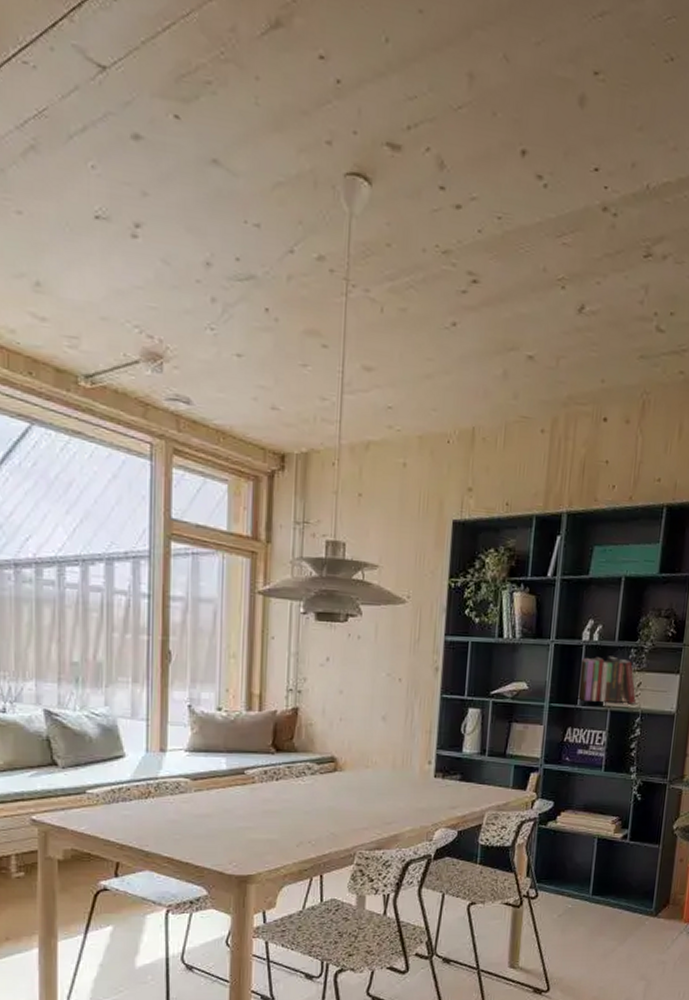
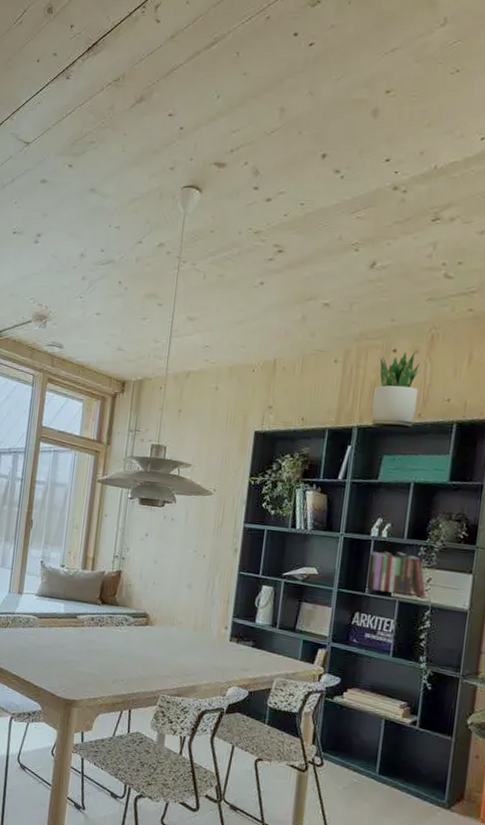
planter: none [581,421,631,514] -> present [371,351,420,429]

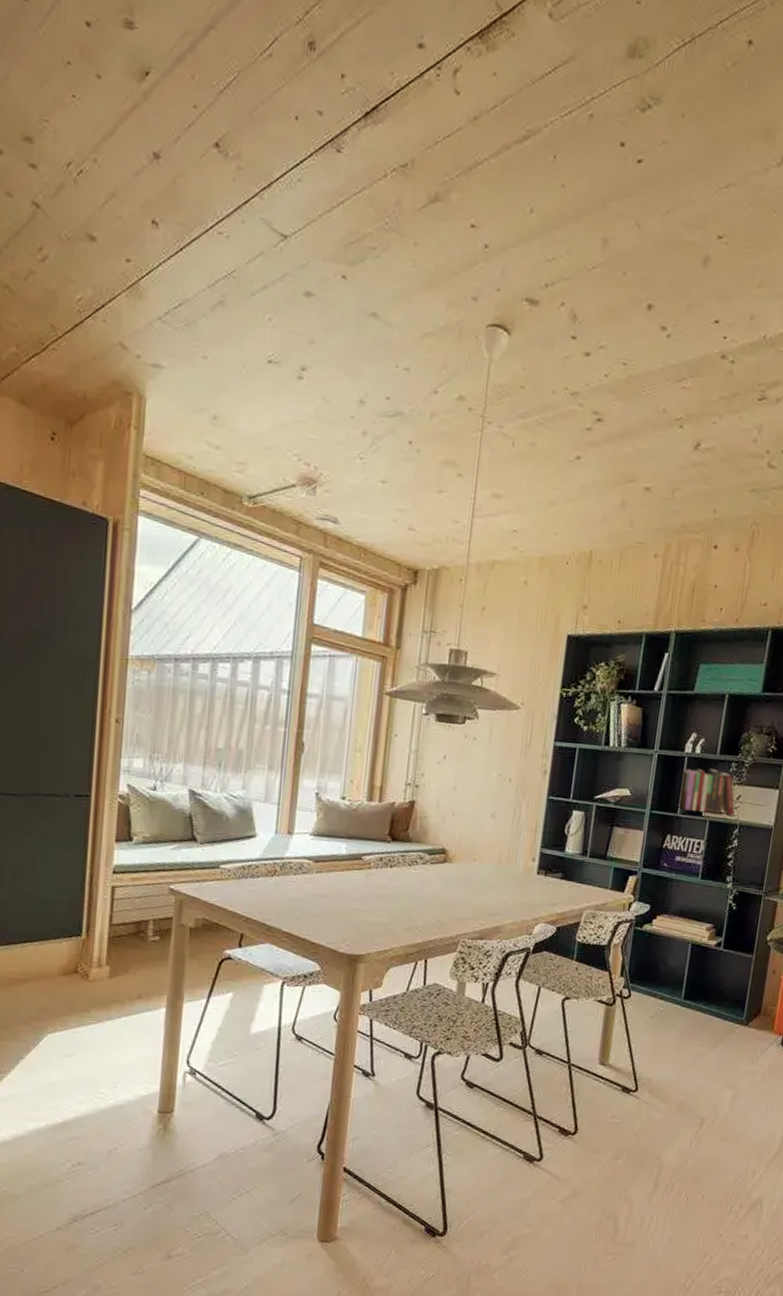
planter: present [371,351,420,429] -> none [689,548,740,635]

